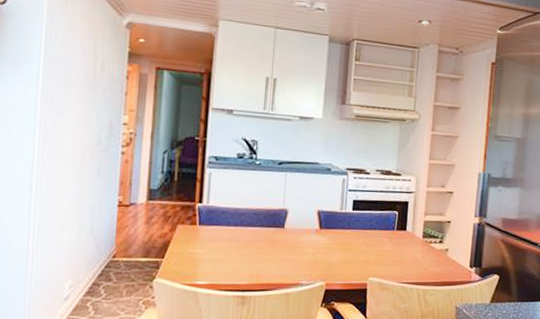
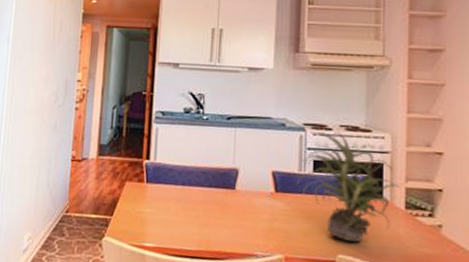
potted plant: none [339,175,420,268] -> present [297,131,400,243]

